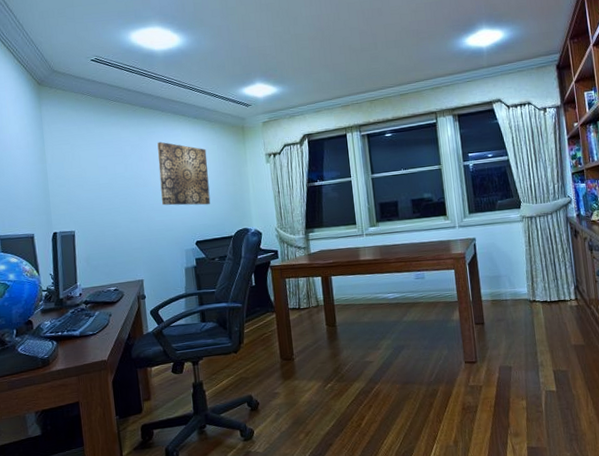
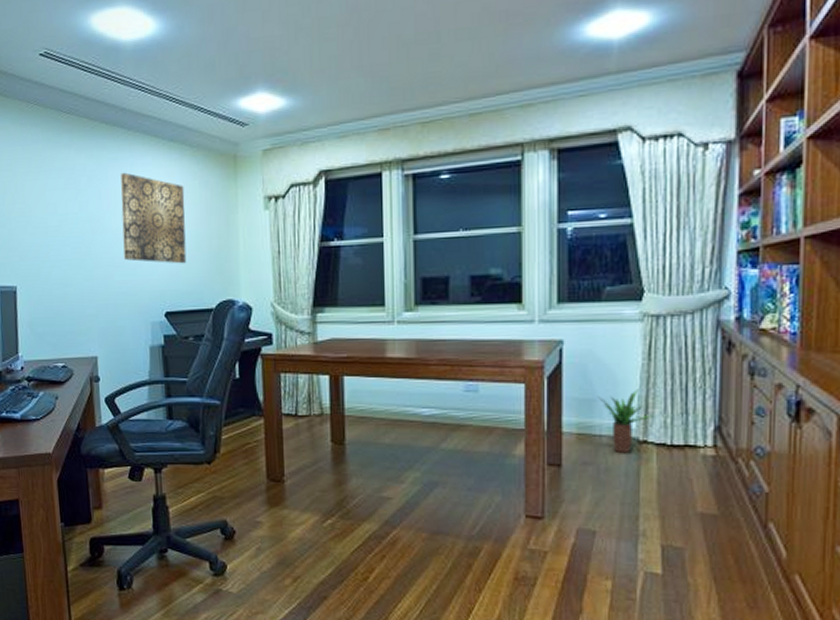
potted plant: none [501,266,538,311] -> present [597,389,655,454]

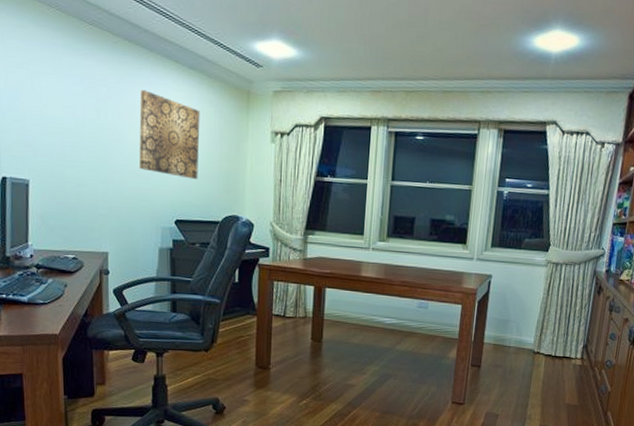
potted plant: present [597,389,655,454] -> none [510,315,547,361]

